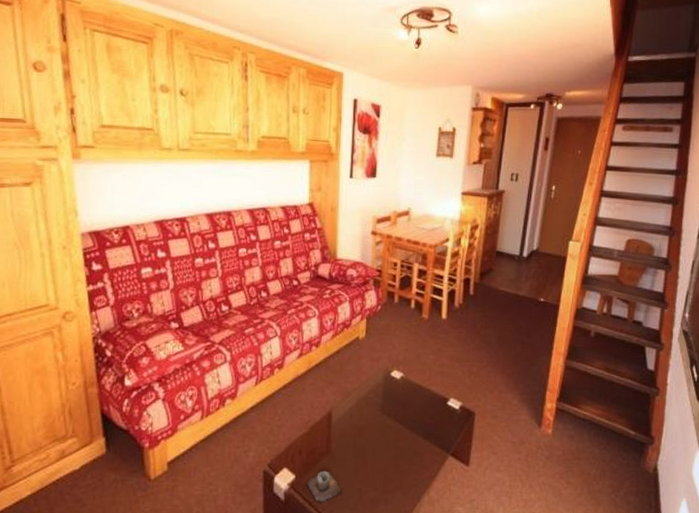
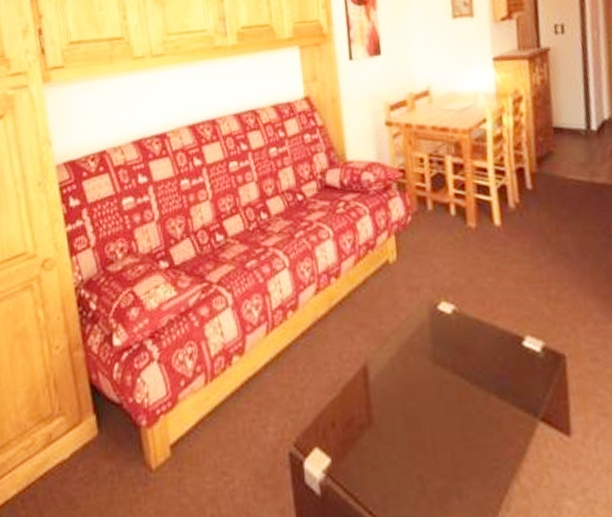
cup: present [306,470,343,503] -> none [347,449,397,498]

